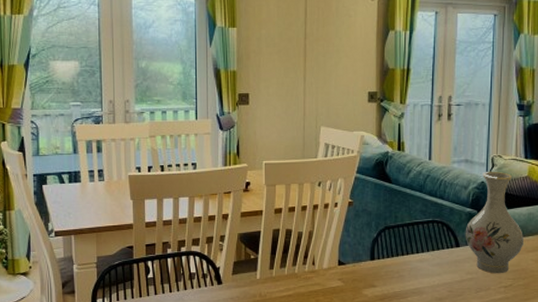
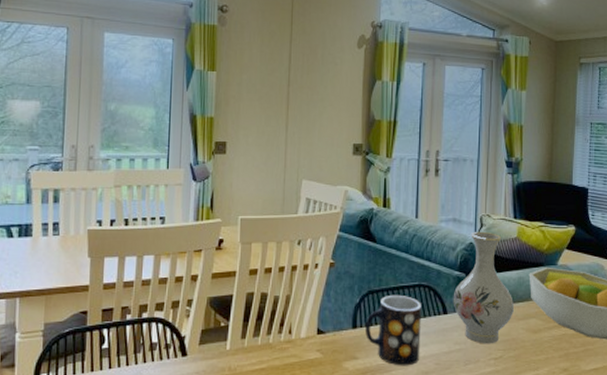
mug: none [382,230,435,293] -> present [364,294,421,366]

